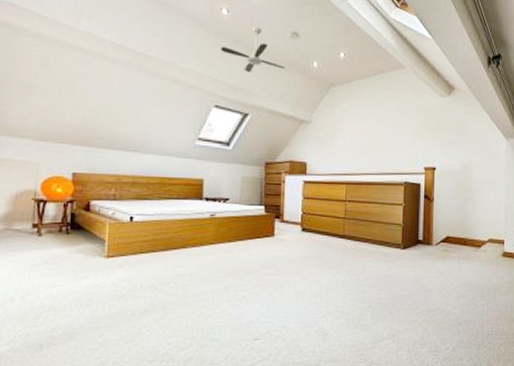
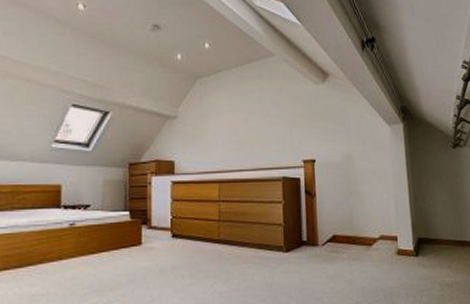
ceiling fan: present [220,26,286,73] -> none [77,20,147,68]

